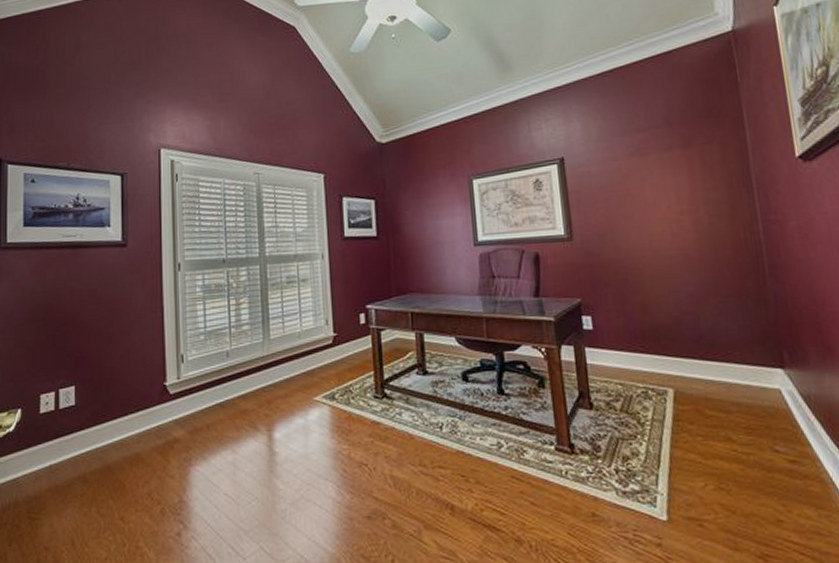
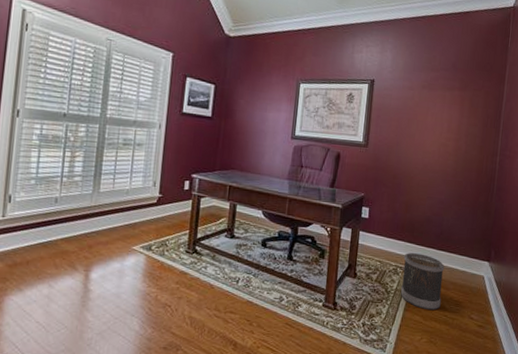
wastebasket: none [653,368,724,445] -> present [400,253,445,311]

